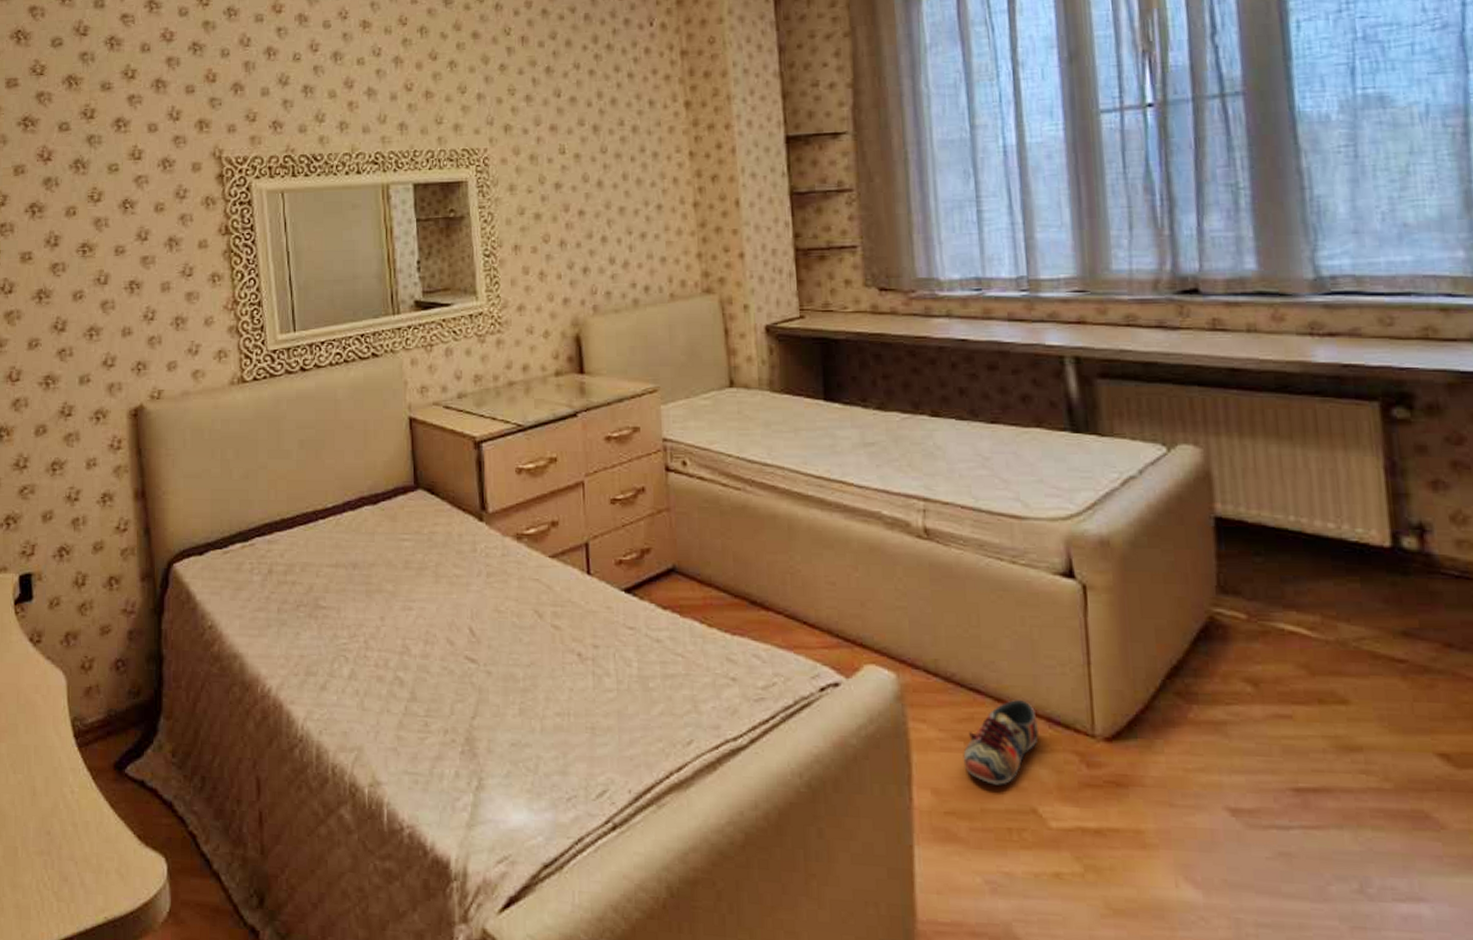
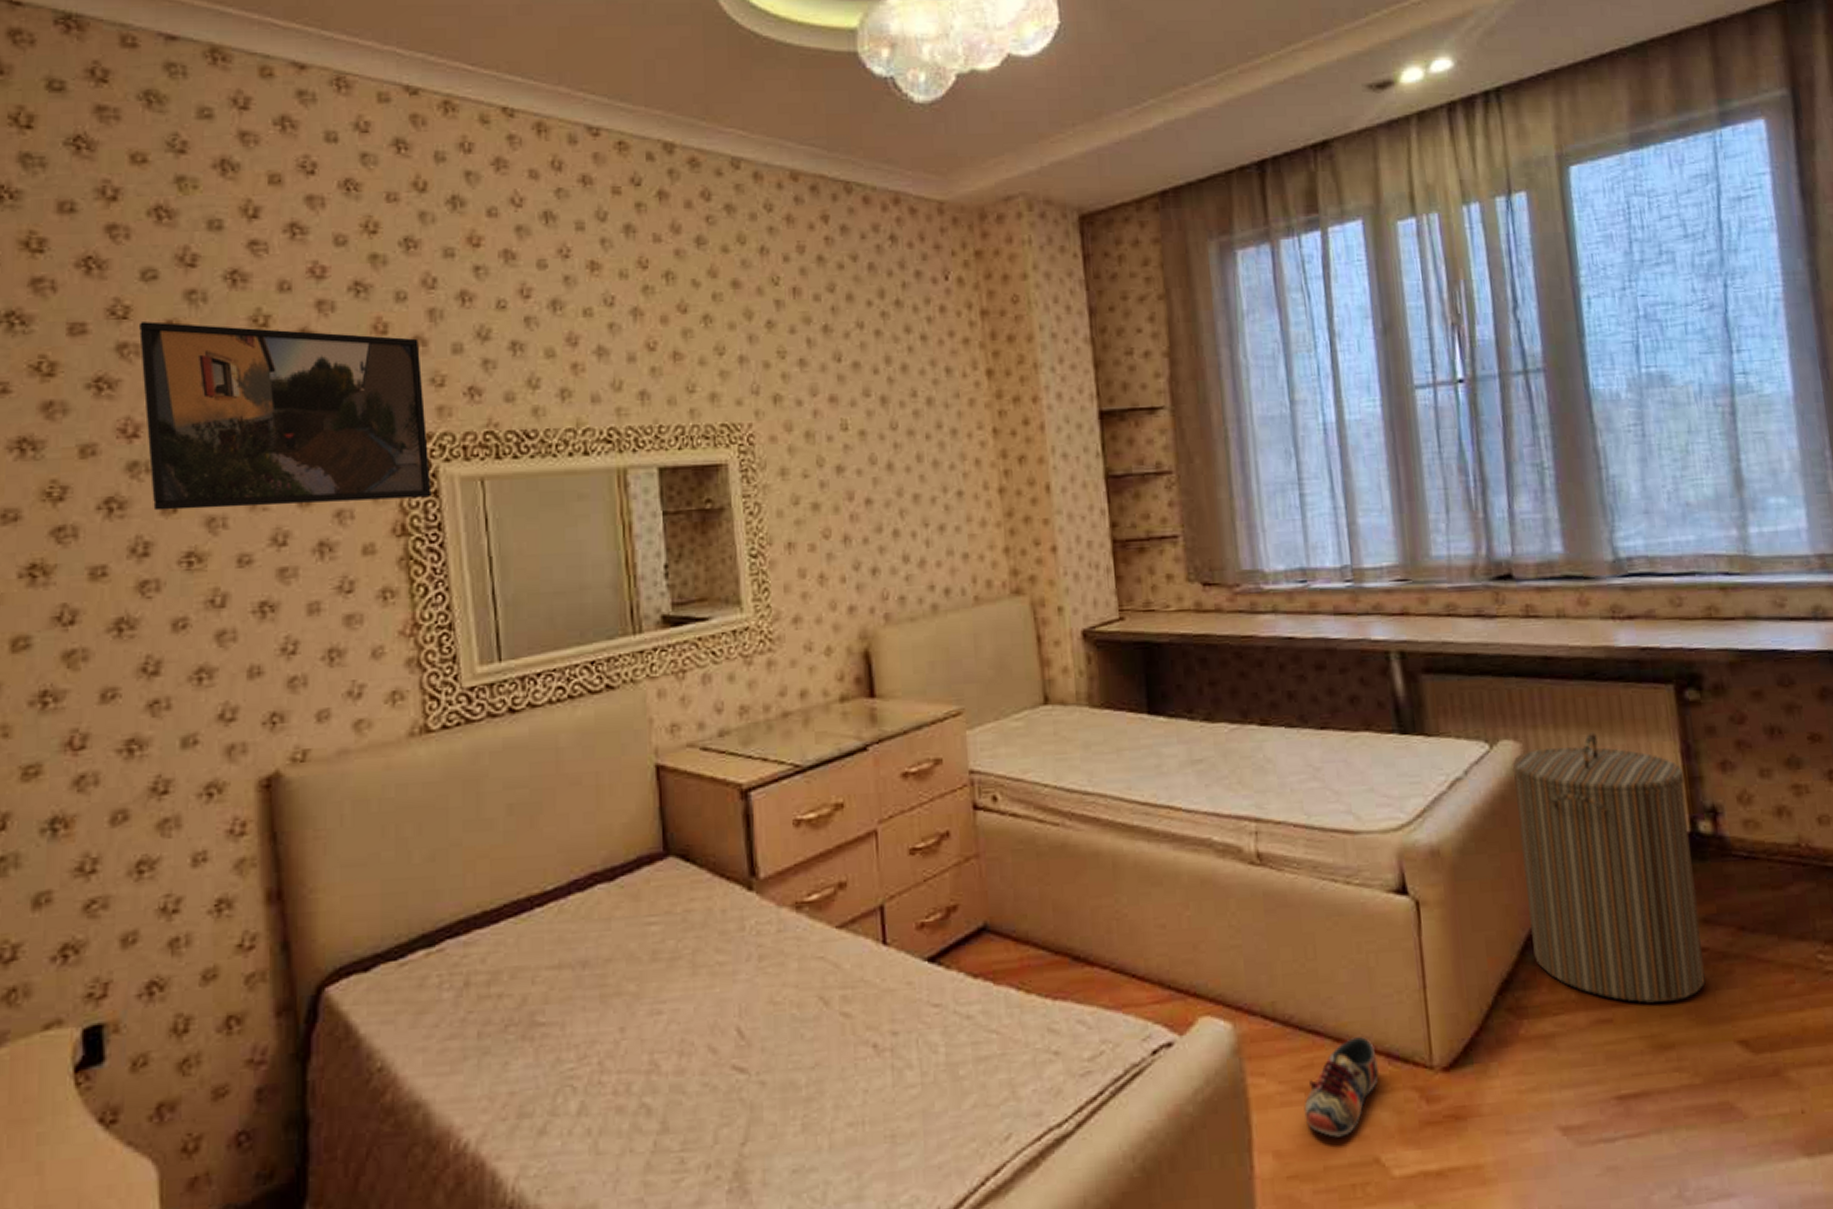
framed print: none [51,76,246,213] -> present [139,321,432,511]
laundry hamper: none [1190,443,1403,707] -> present [1512,732,1706,1003]

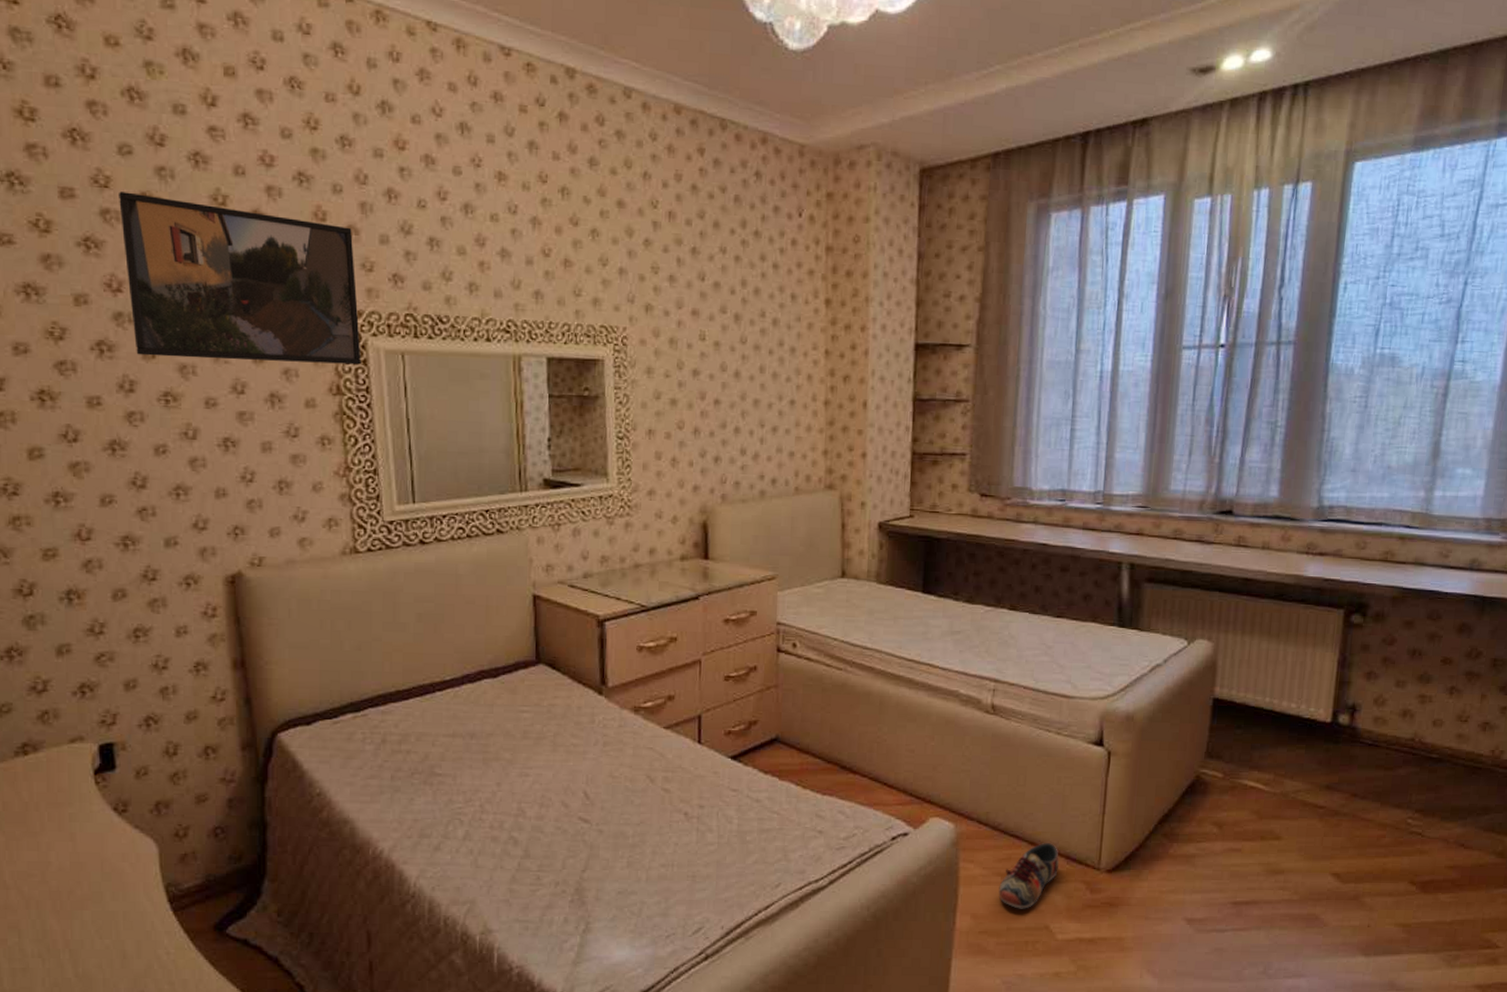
laundry hamper: present [1512,732,1706,1003] -> none [1191,640,1336,841]

